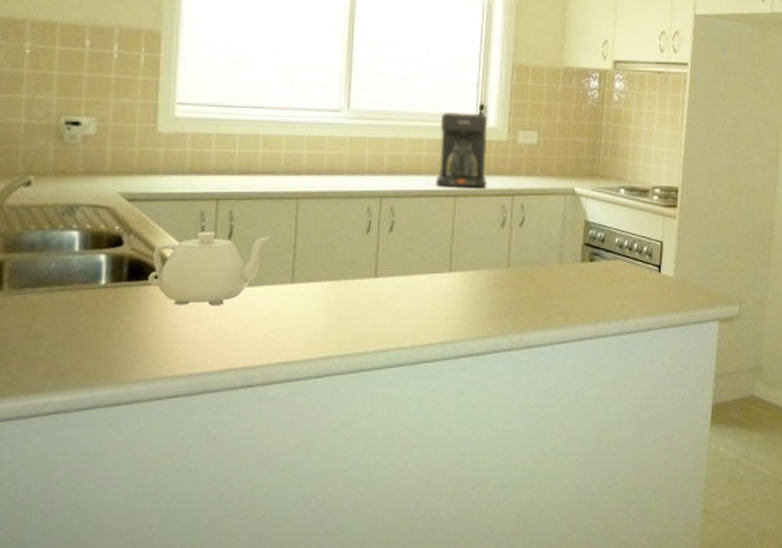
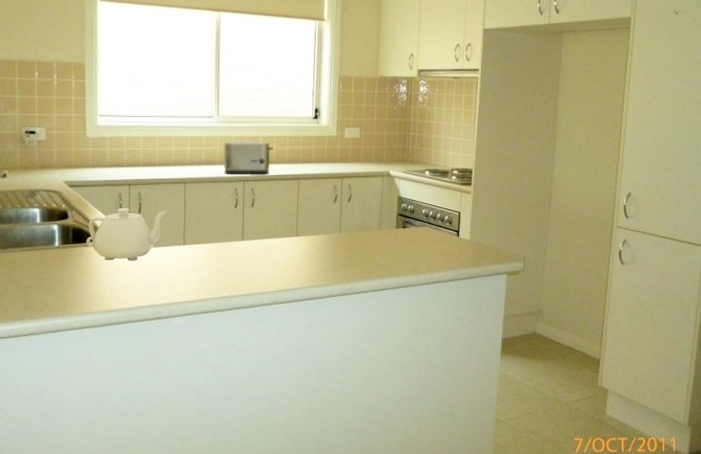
toaster: none [352,143,423,190] -> present [223,141,274,175]
coffee maker: present [436,111,488,188] -> none [284,114,322,173]

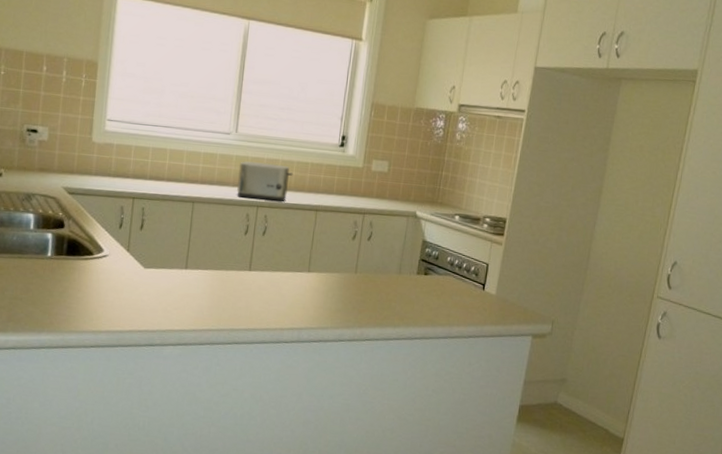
teapot: present [86,208,168,261] -> none [81,222,173,281]

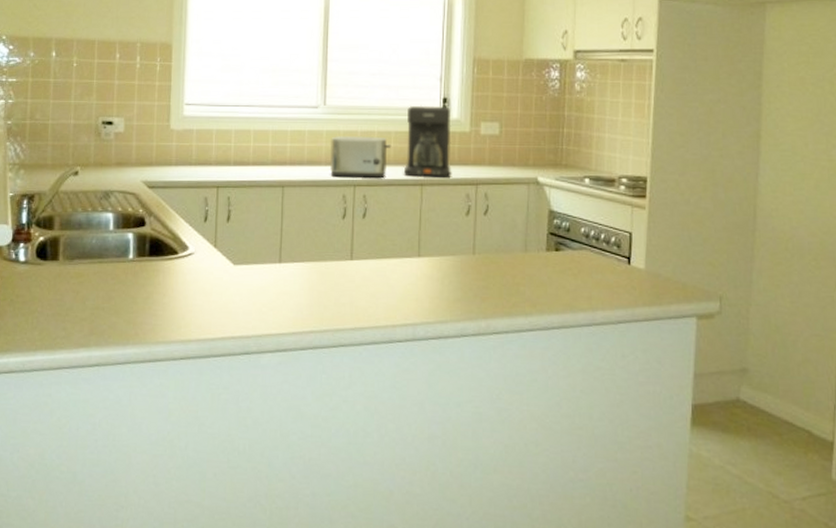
coffee maker: none [302,140,347,205] -> present [404,105,451,177]

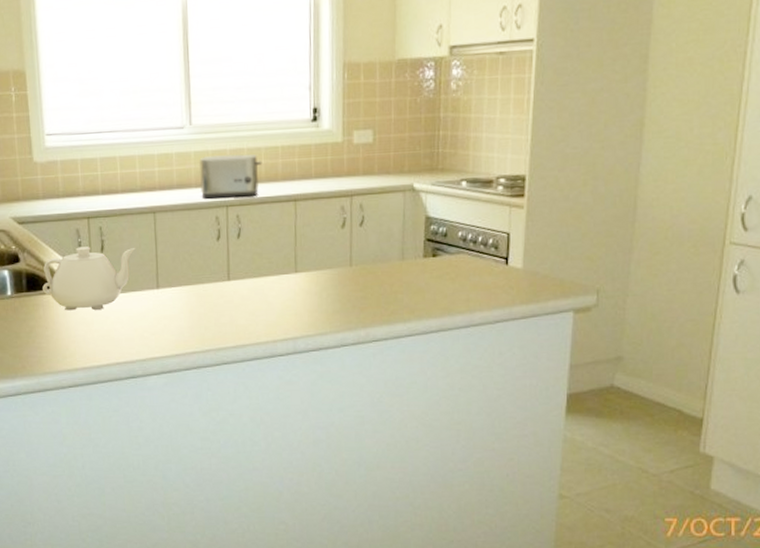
teapot: none [165,215,262,280] -> present [43,246,137,311]
coffee maker: present [404,105,451,177] -> none [277,117,325,193]

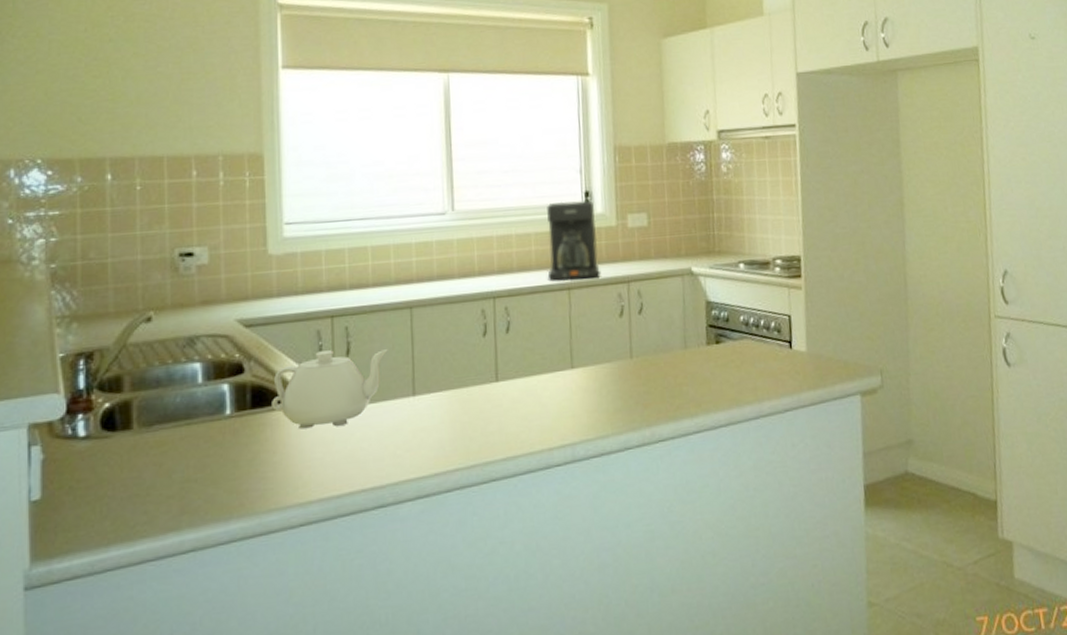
toaster: present [198,153,263,199] -> none [462,240,533,290]
coffee maker: none [277,117,325,193] -> present [547,200,600,281]

